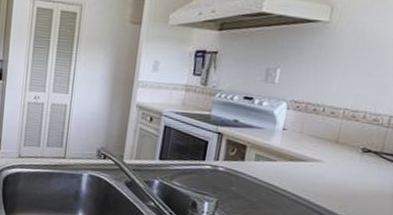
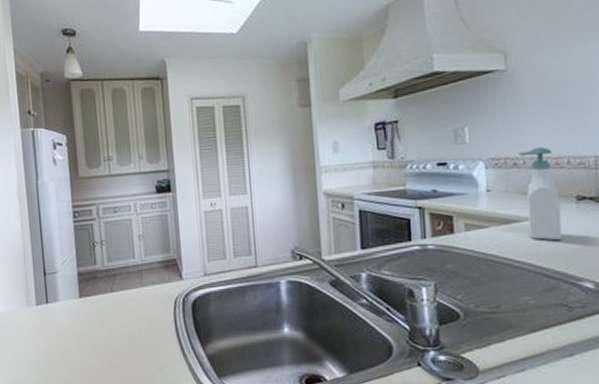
soap bottle: none [311,98,352,185] -> present [518,146,562,241]

